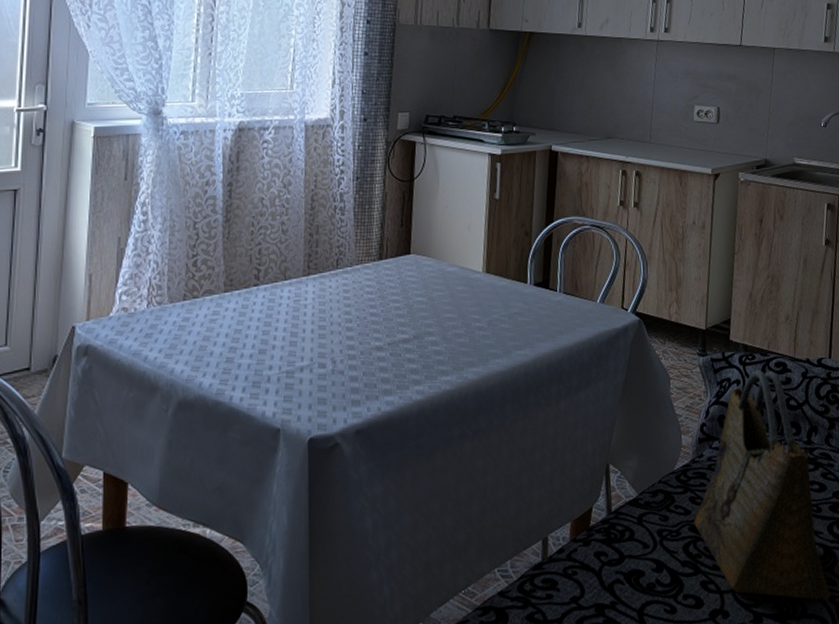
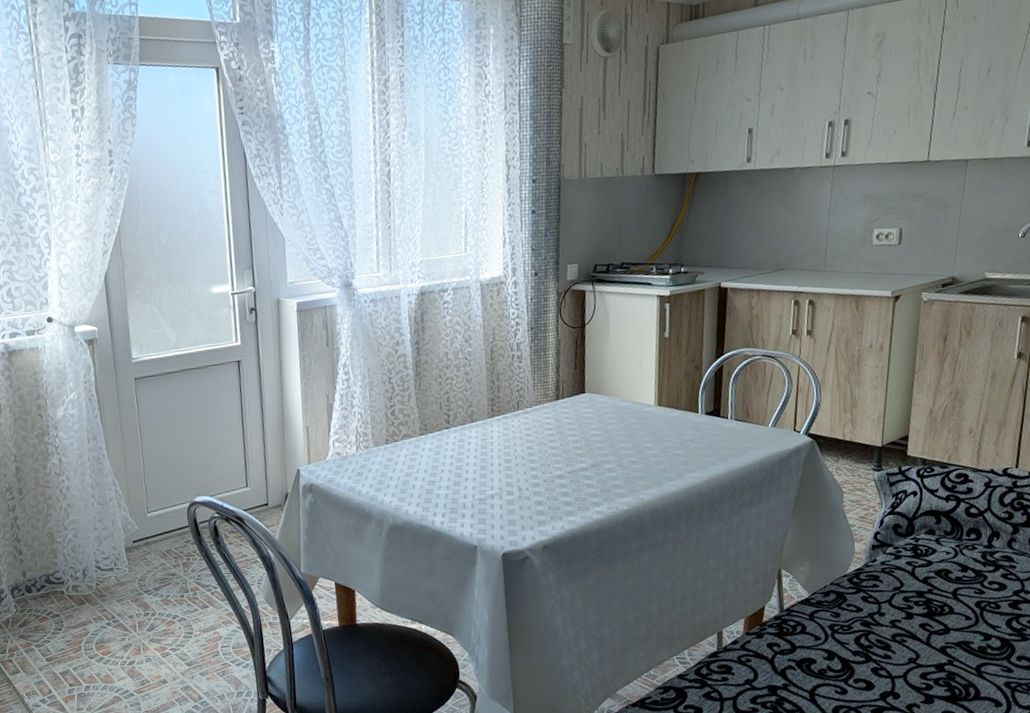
grocery bag: present [694,369,830,601] -> none [866,481,1006,686]

